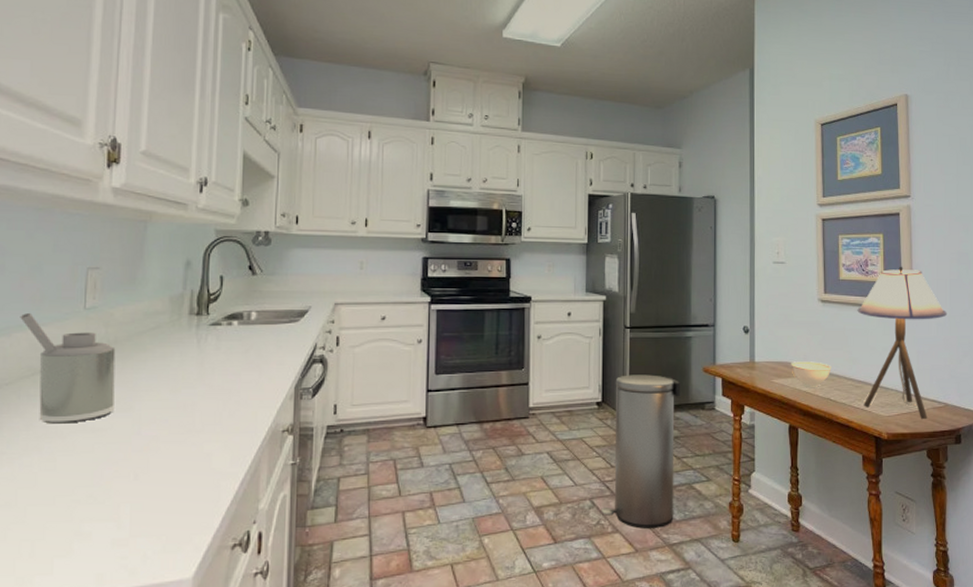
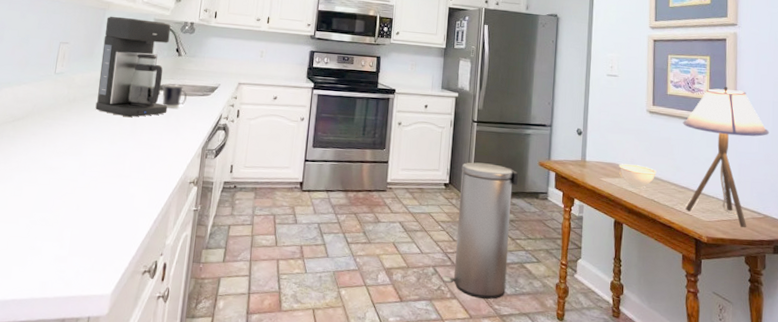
soap dispenser: present [20,312,116,424] -> none [9,73,74,161]
coffee maker: none [146,229,245,356] -> present [95,16,171,117]
mug: none [235,311,270,341] -> present [161,84,188,108]

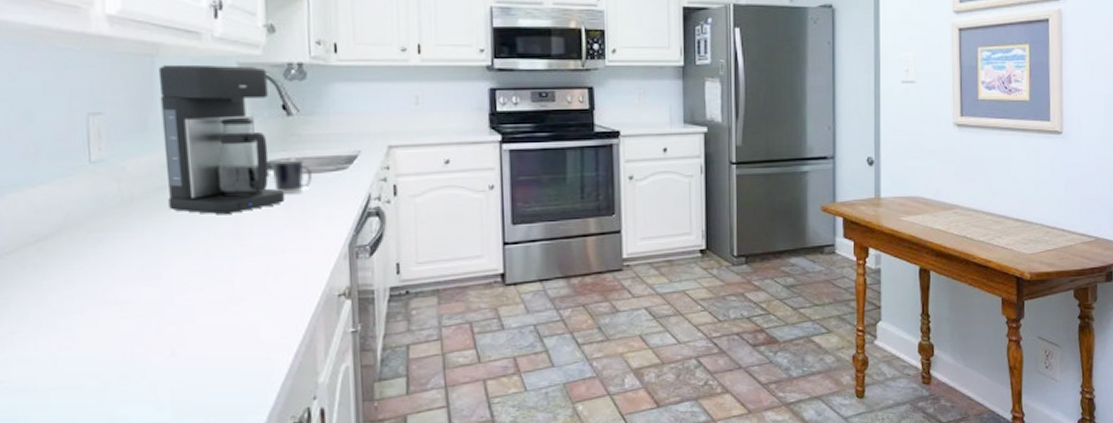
pedal bin: present [442,162,519,299] -> none [708,216,797,388]
bowl: present [619,163,657,190] -> none [922,195,968,226]
table lamp: present [683,86,770,228] -> none [998,81,1102,257]

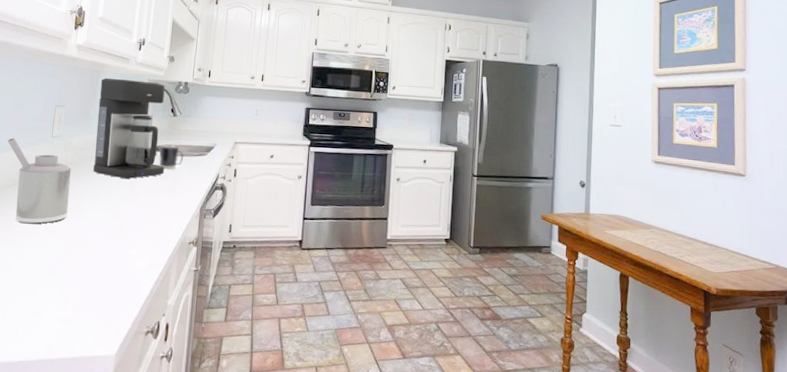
soap dispenser: none [13,168,138,297] -> present [7,137,71,225]

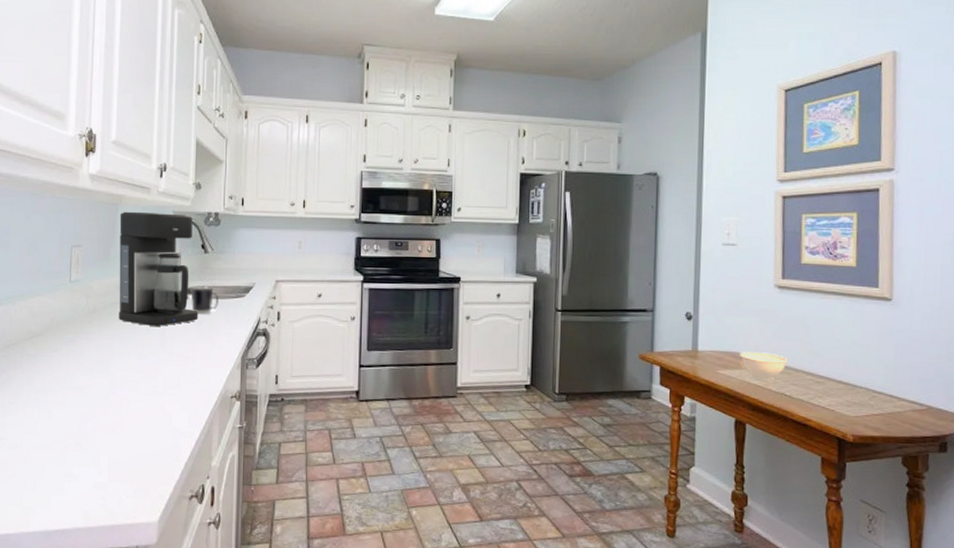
soap dispenser: present [7,137,71,225] -> none [21,284,95,381]
bowl: none [624,215,663,242] -> present [739,352,788,382]

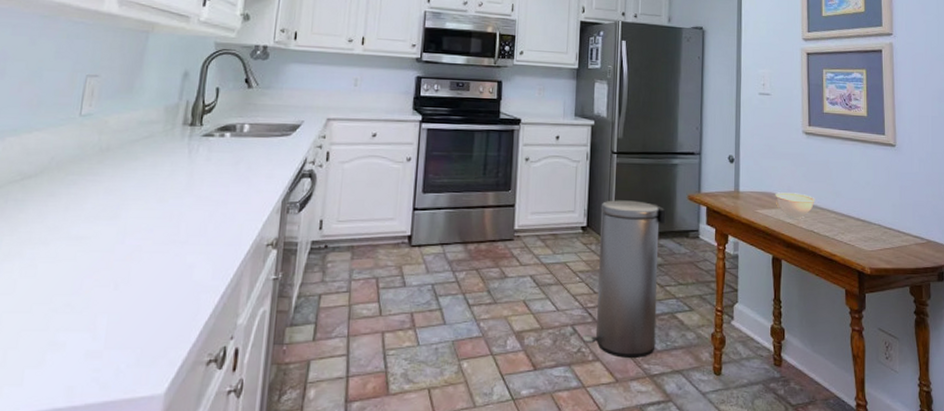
coffee maker: present [119,211,199,326] -> none [137,40,237,167]
mug: present [190,286,220,314] -> none [227,123,262,153]
pedal bin: none [528,359,615,516] -> present [582,200,666,358]

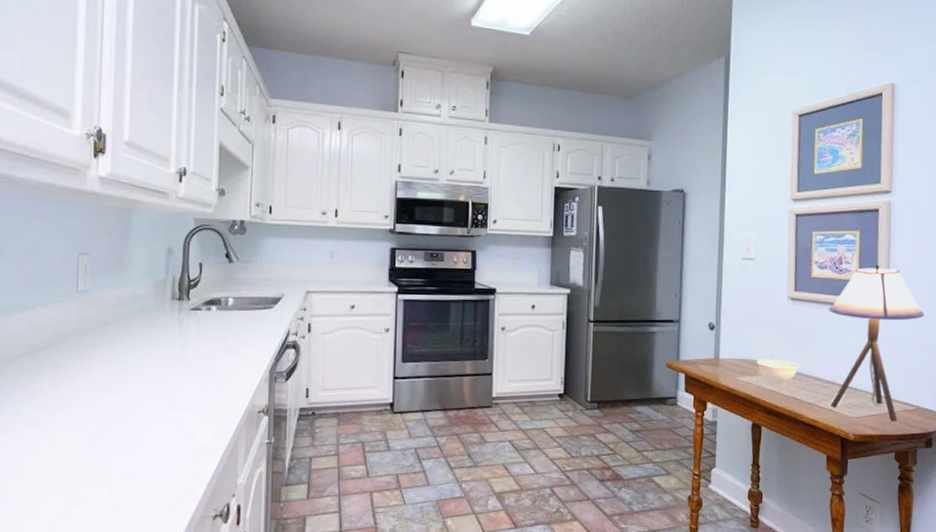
pedal bin: present [582,200,666,358] -> none [560,368,644,518]
table lamp: none [841,101,929,256] -> present [828,264,925,422]

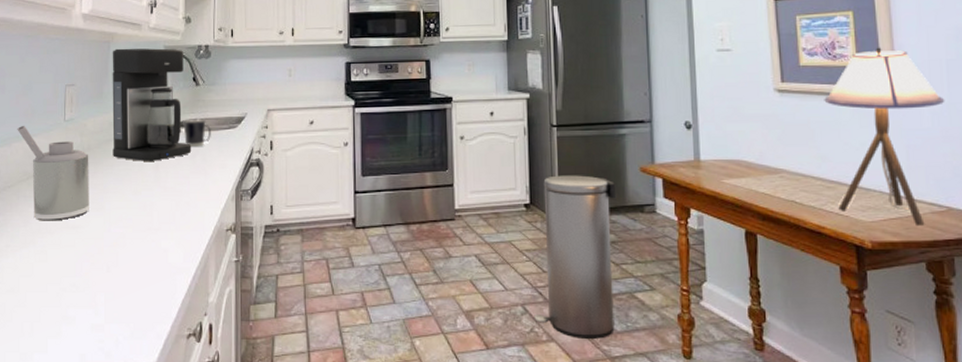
soap dispenser: none [19,294,106,398] -> present [17,125,89,221]
coffee maker: none [133,217,223,339] -> present [112,48,192,161]
mug: none [213,297,246,326] -> present [183,119,212,147]
pedal bin: none [560,368,644,518] -> present [534,175,617,339]
bowl: present [756,359,799,387] -> none [744,159,795,190]

